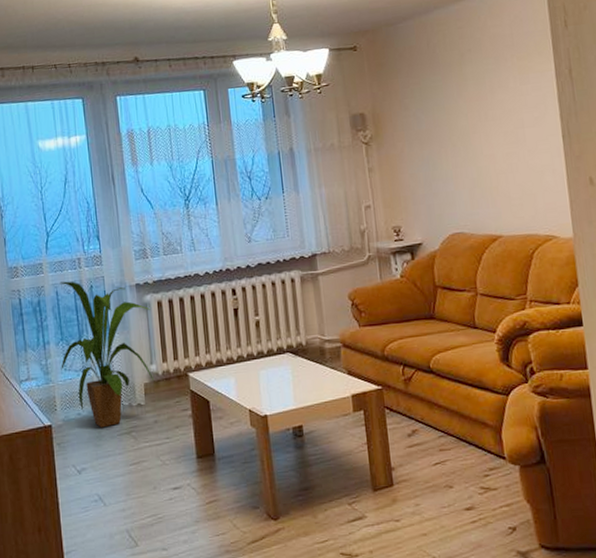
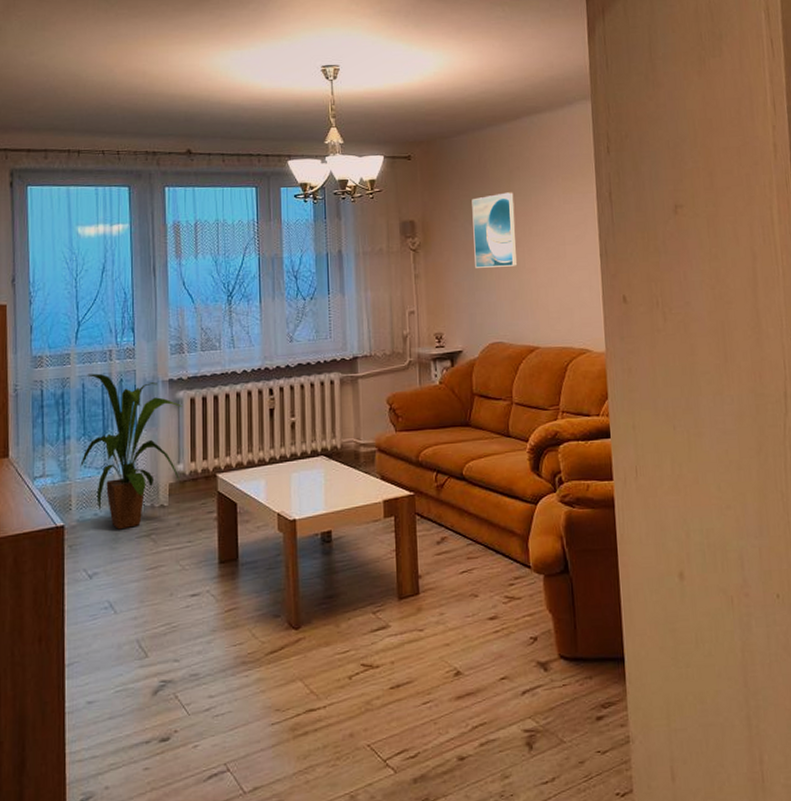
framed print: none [422,76,475,158] -> present [472,192,518,268]

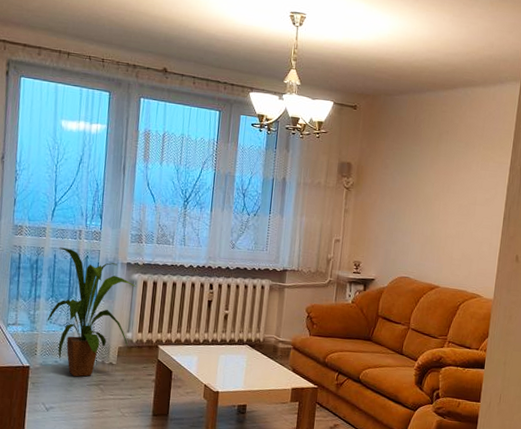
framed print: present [472,192,518,268] -> none [397,151,440,216]

